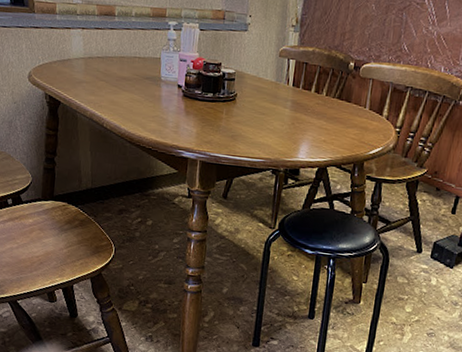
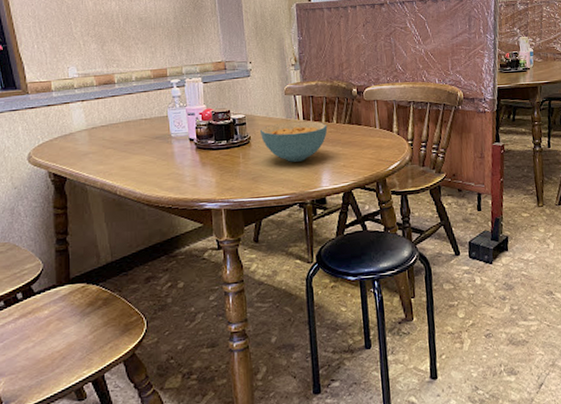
cereal bowl: none [247,85,316,129] -> present [260,121,328,162]

